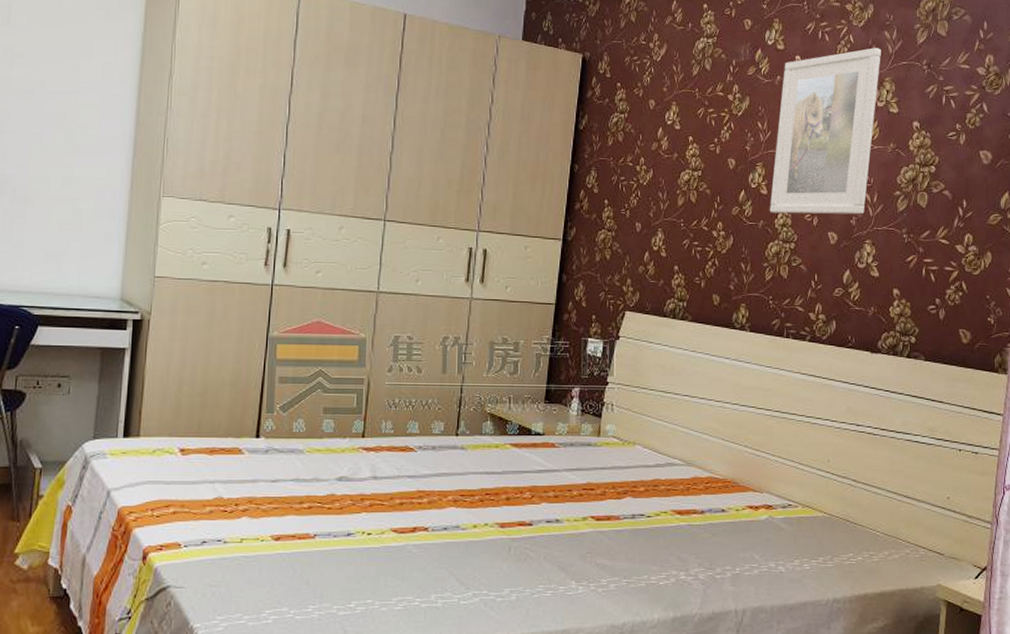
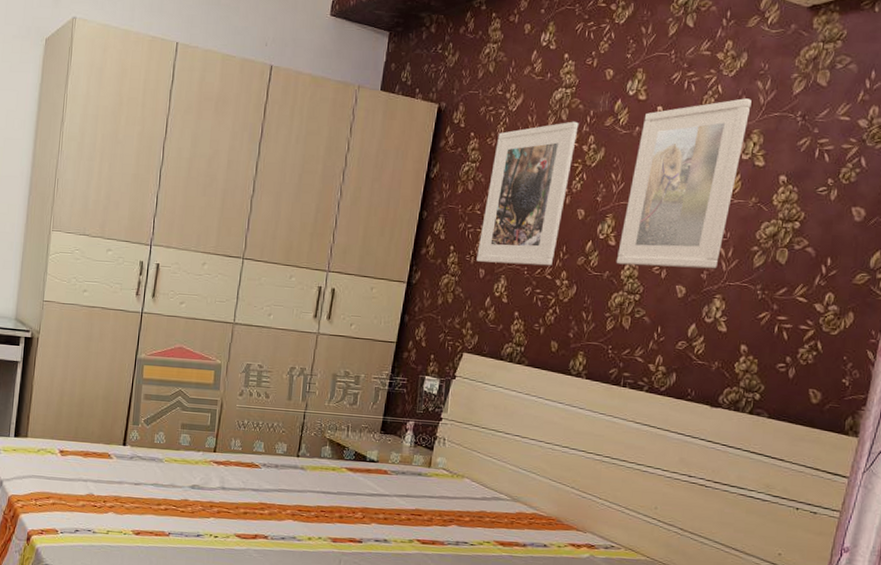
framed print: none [632,70,723,217] -> present [476,121,579,266]

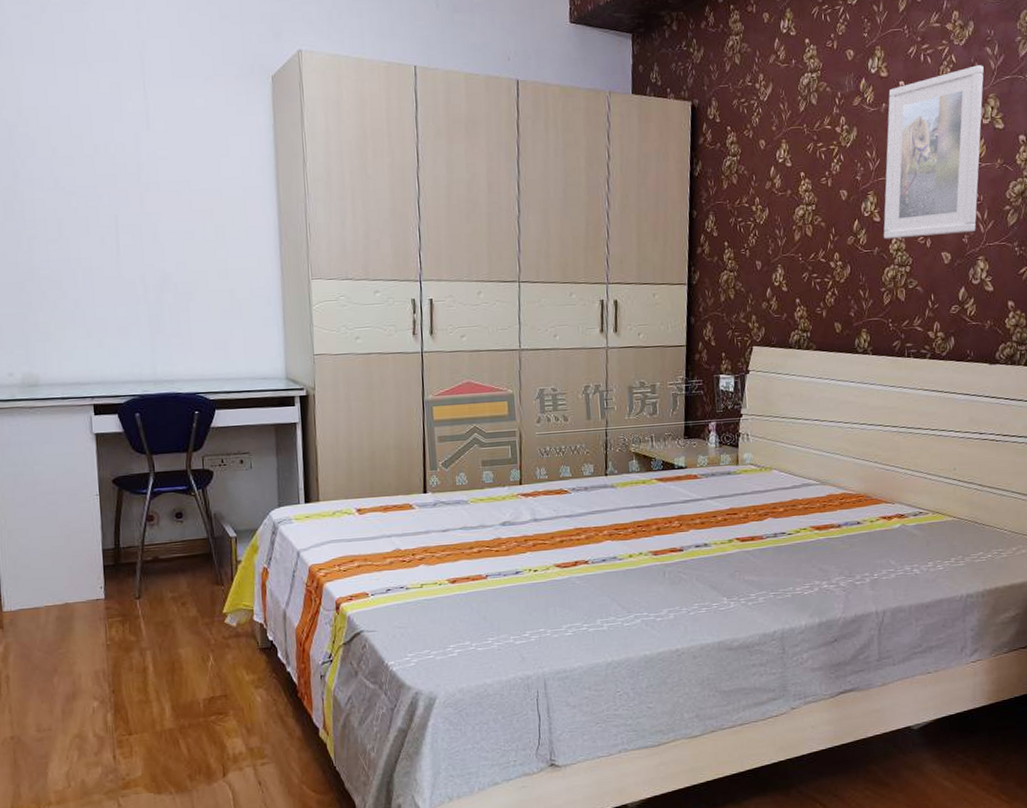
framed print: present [476,121,579,266] -> none [751,104,829,254]

